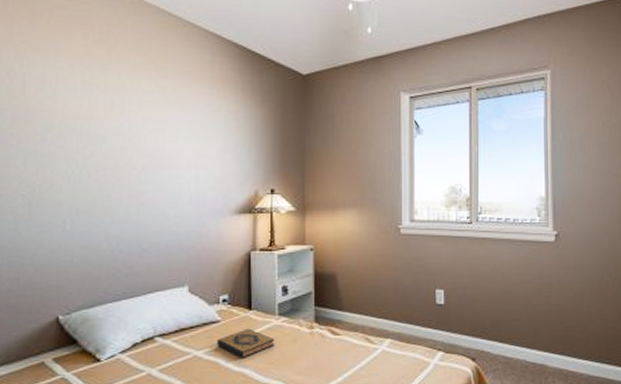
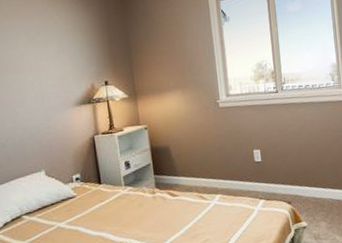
hardback book: present [217,328,275,358] -> none [76,199,125,225]

